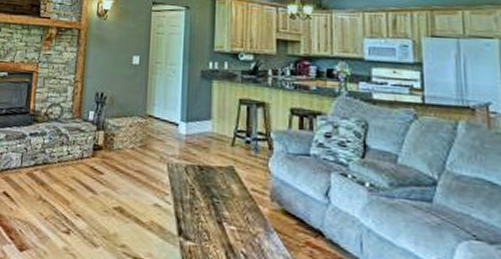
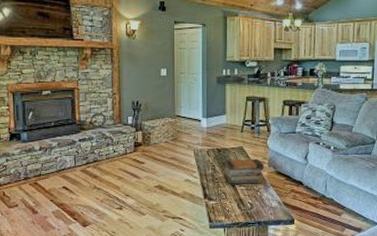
book stack: none [206,182,265,226] -> present [224,158,265,184]

